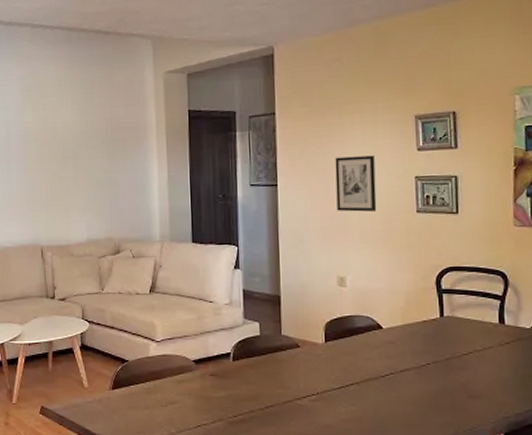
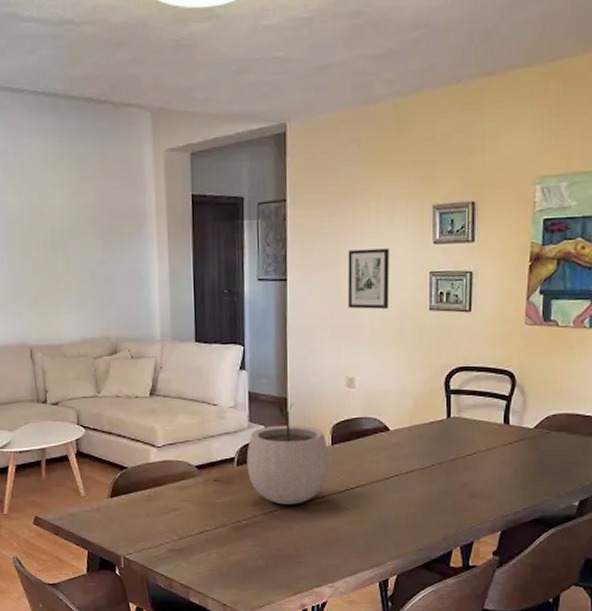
plant pot: none [242,300,324,401] -> present [246,402,330,505]

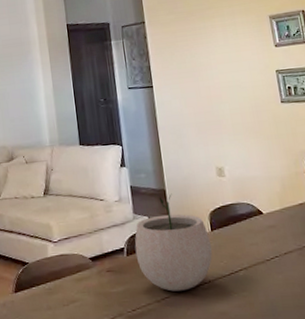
wall art: present [348,248,389,309] -> none [202,54,245,107]

